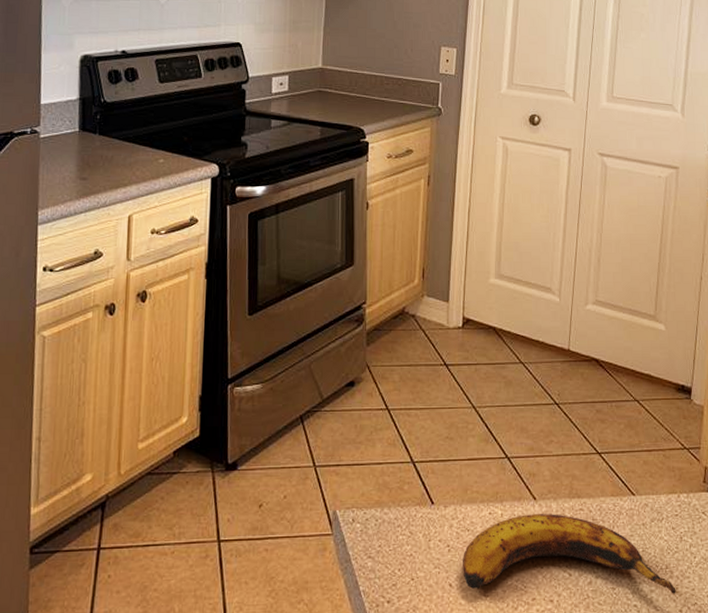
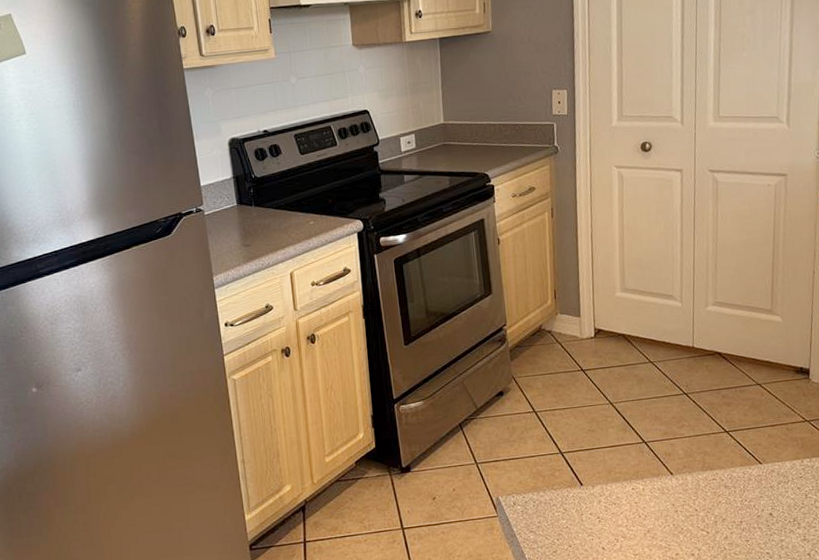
banana: present [463,514,676,594] -> none [612,484,804,550]

